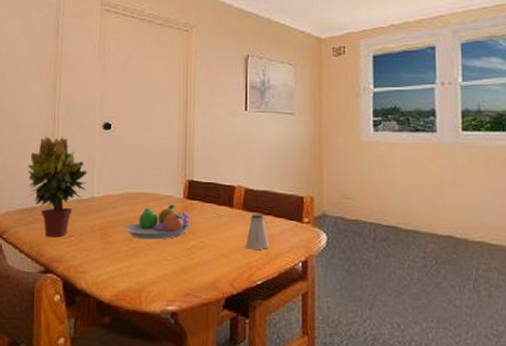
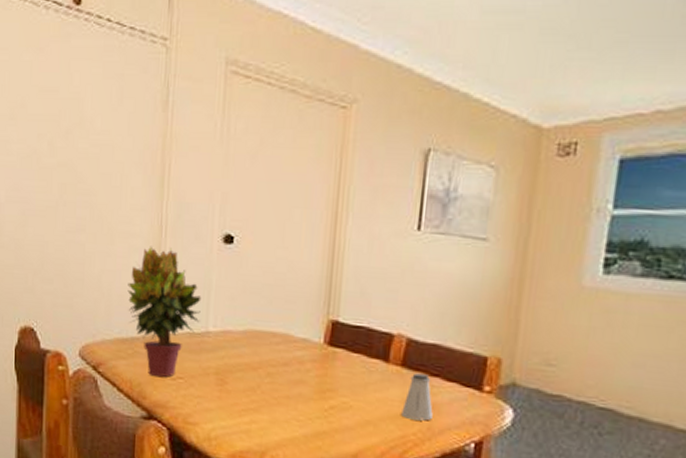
fruit bowl: present [124,204,190,240] -> none [245,350,331,394]

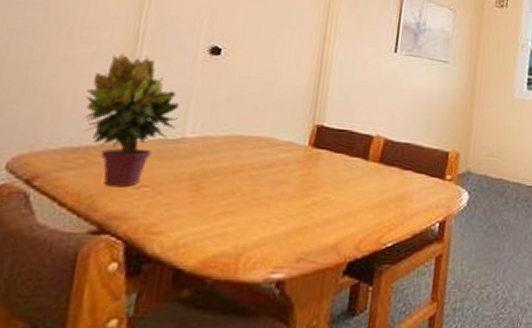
saltshaker: present [401,373,433,421] -> none [378,168,405,208]

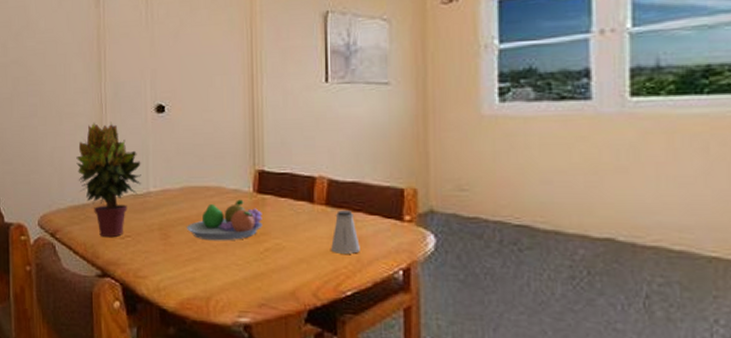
fruit bowl: none [224,152,315,194] -> present [186,199,263,241]
saltshaker: none [378,168,405,208] -> present [331,210,360,254]

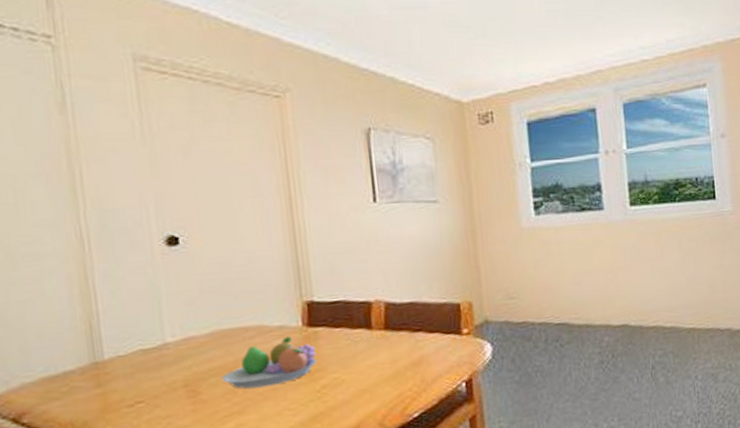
potted plant: present [76,122,142,238] -> none [46,261,154,410]
saltshaker: present [331,210,360,254] -> none [393,332,423,377]

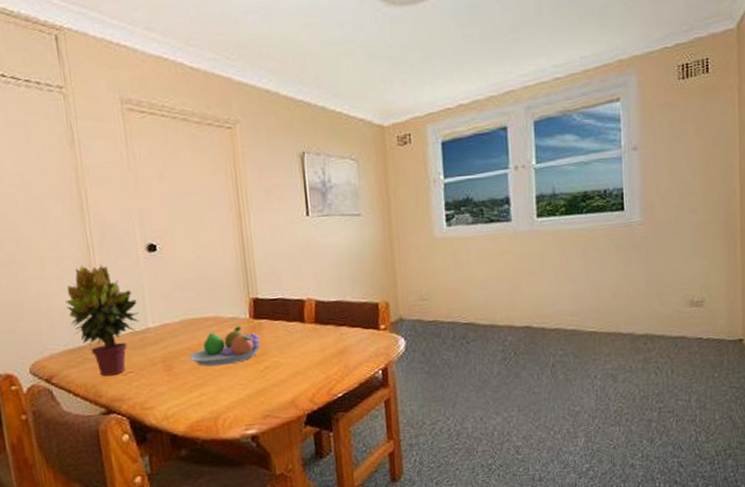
potted plant: none [46,261,154,410] -> present [66,263,140,377]

